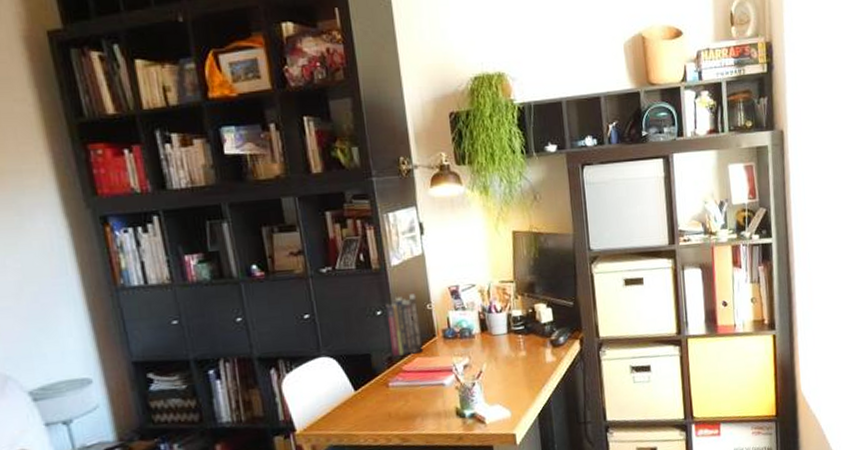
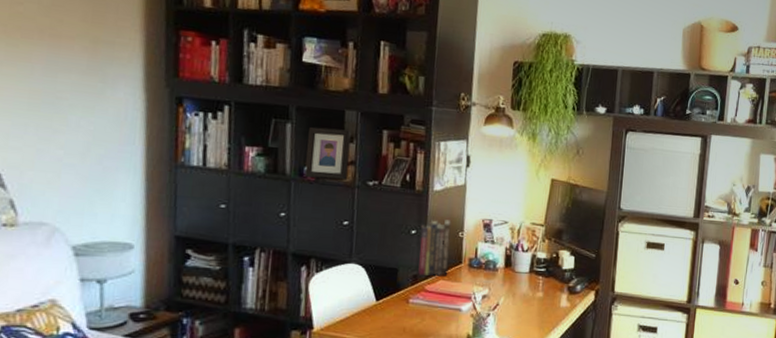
picture frame: none [247,218,298,277] -> present [305,126,351,180]

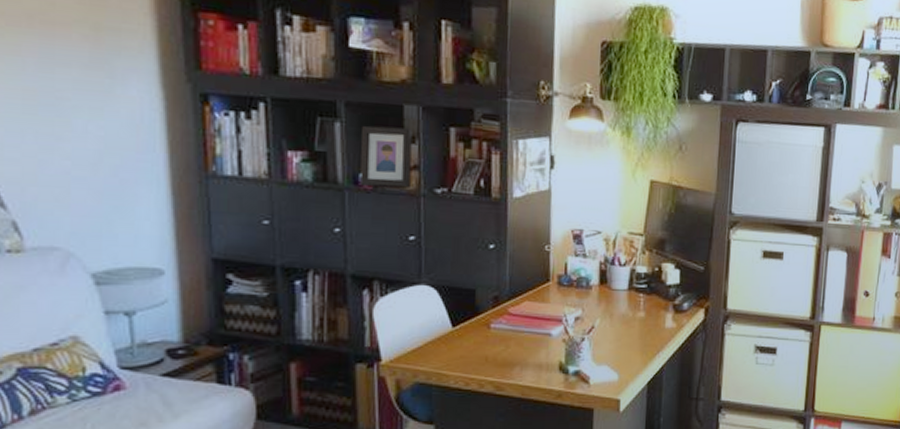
books: present [418,220,451,277] -> none [499,231,536,297]

